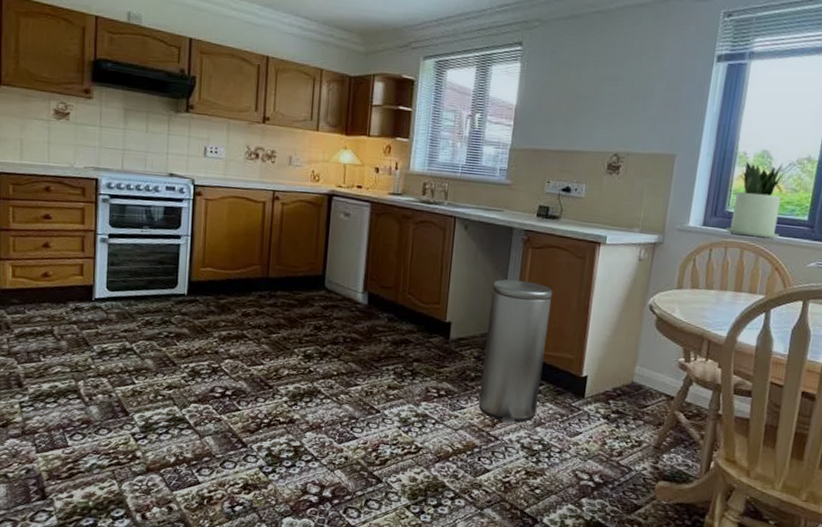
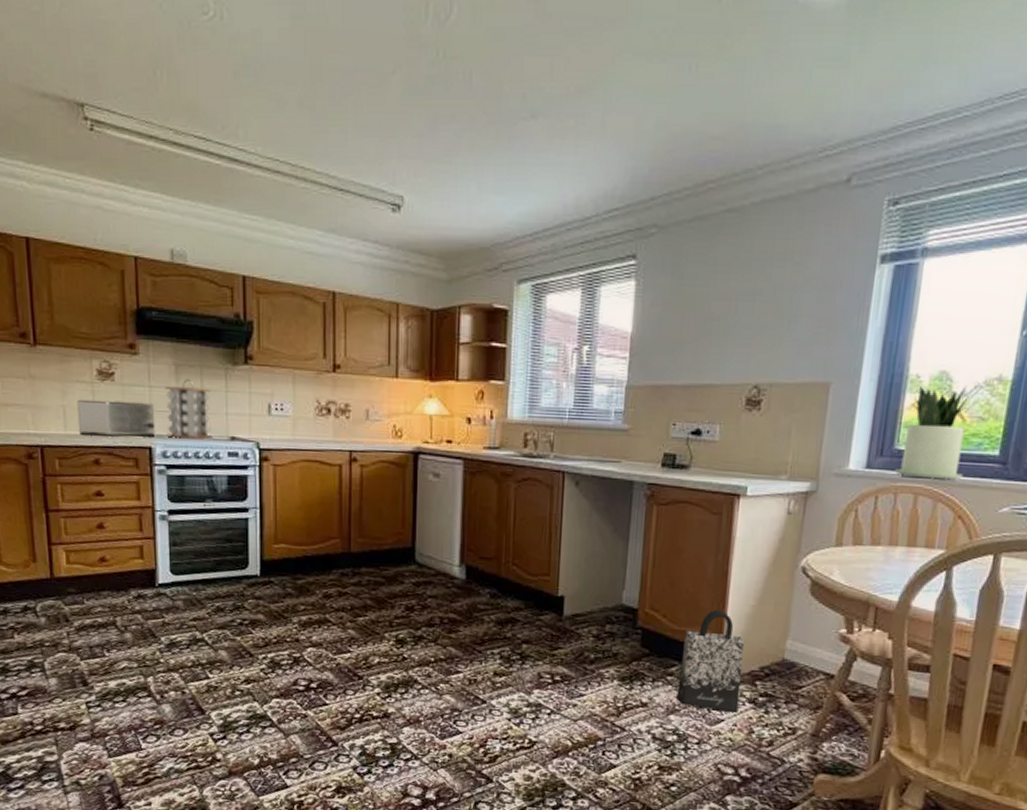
toaster: none [33,134,103,170] -> present [77,399,156,438]
spice rack: none [112,121,154,175] -> present [165,378,212,440]
pedal bin: present [478,278,553,424] -> none [600,542,684,712]
shopping bag: none [543,338,601,427] -> present [676,610,745,713]

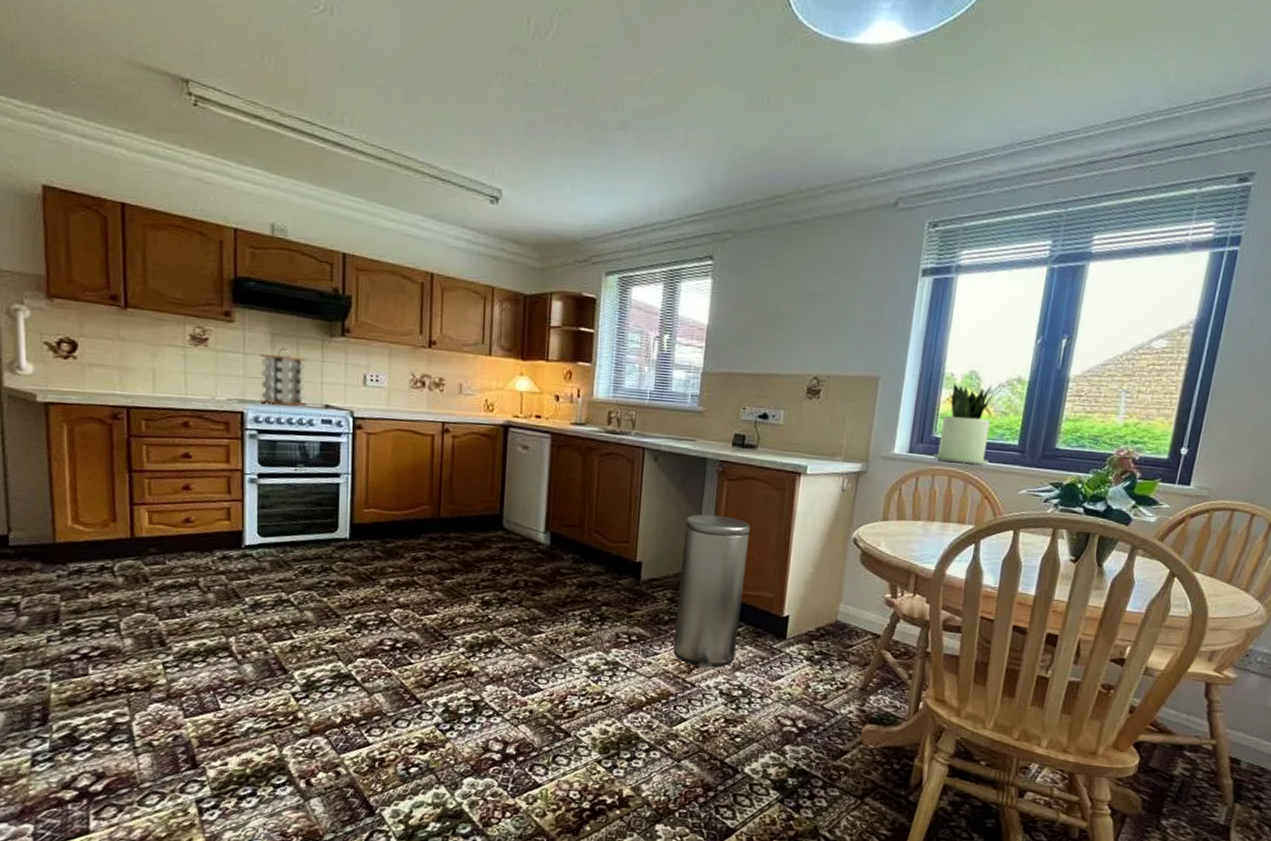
toaster: present [77,399,156,438] -> none [167,363,248,402]
pedal bin: none [600,542,684,712] -> present [673,513,751,669]
shopping bag: present [676,610,745,713] -> none [742,576,804,669]

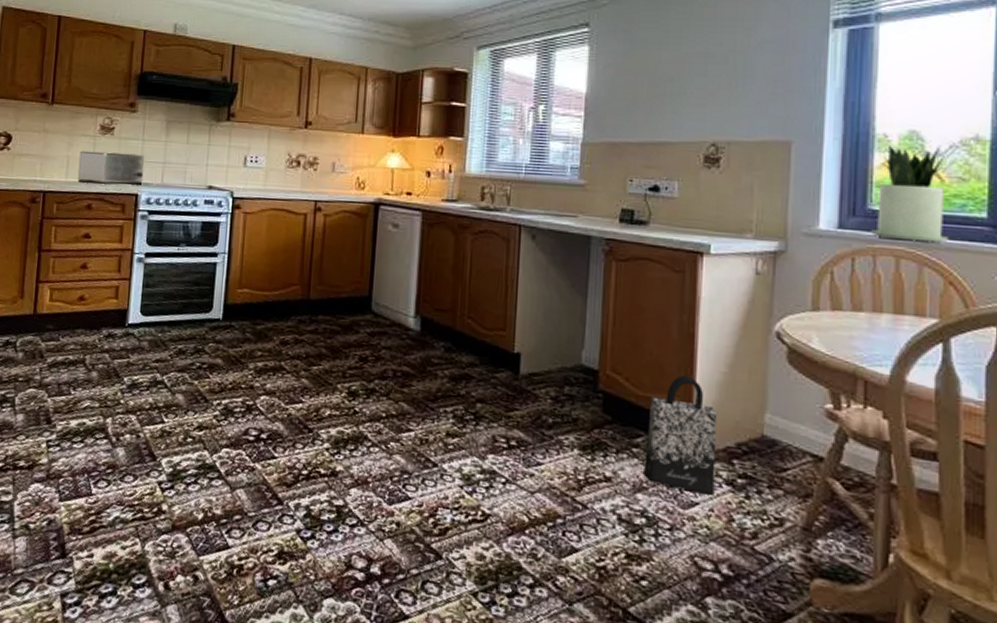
toaster: none [167,363,248,402] -> present [77,151,145,185]
spice rack: present [260,347,306,407] -> none [152,133,195,188]
pedal bin: present [673,513,751,669] -> none [559,298,646,488]
shopping bag: none [742,576,804,669] -> present [644,375,718,495]

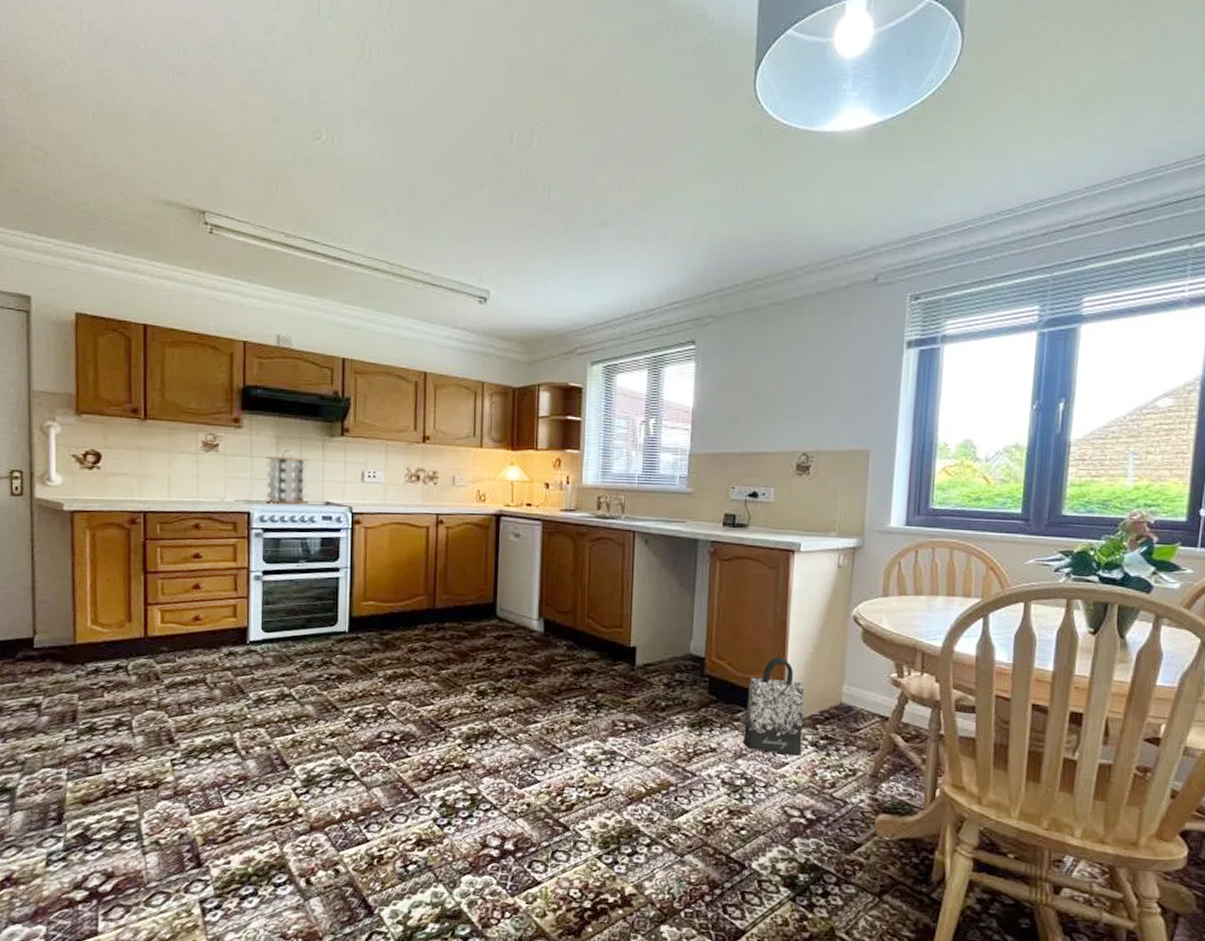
toaster: present [77,151,145,185] -> none [181,468,255,504]
spice rack: none [152,133,195,188] -> present [265,449,308,505]
planter: present [871,146,949,243] -> none [931,453,991,536]

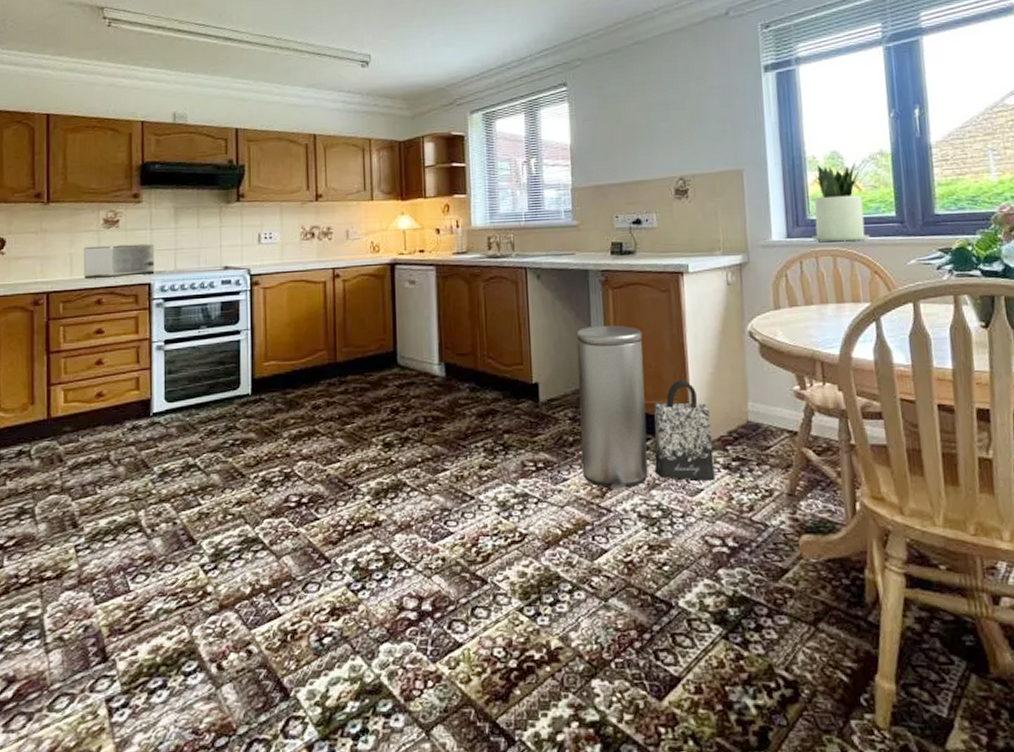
toaster: none [181,468,255,504] -> present [83,244,155,280]
spice rack: present [265,449,308,505] -> none [165,219,207,273]
pedal bin: none [671,595,746,757] -> present [576,325,648,490]
planter: none [931,453,991,536] -> present [812,162,870,242]

